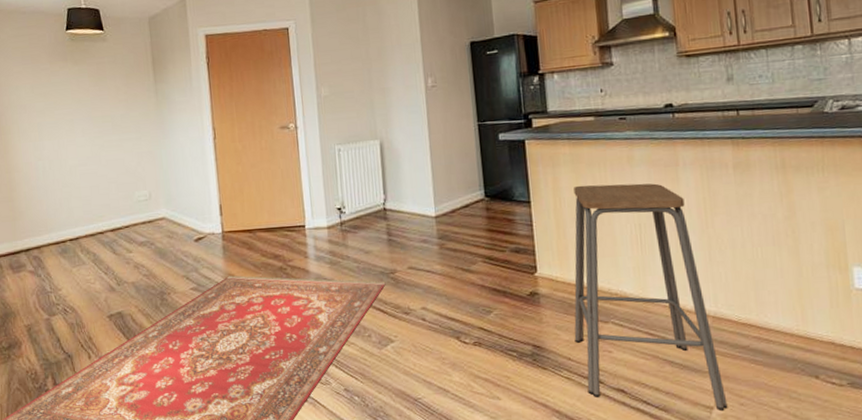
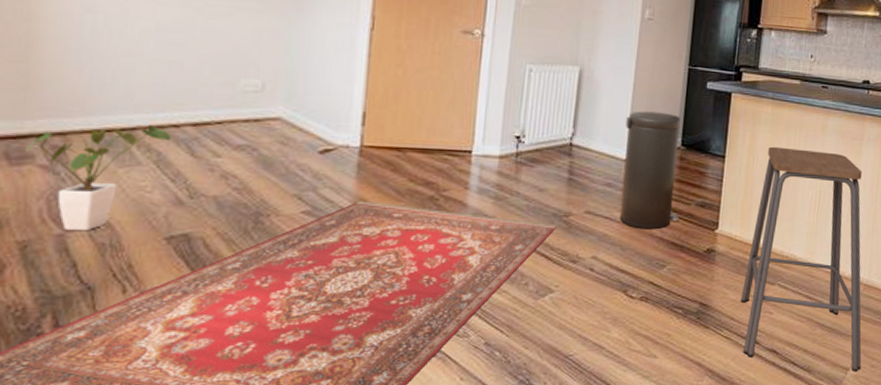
house plant: none [20,235,100,316] -> present [26,126,172,232]
pedal bin: none [429,168,497,279] -> present [620,111,681,230]

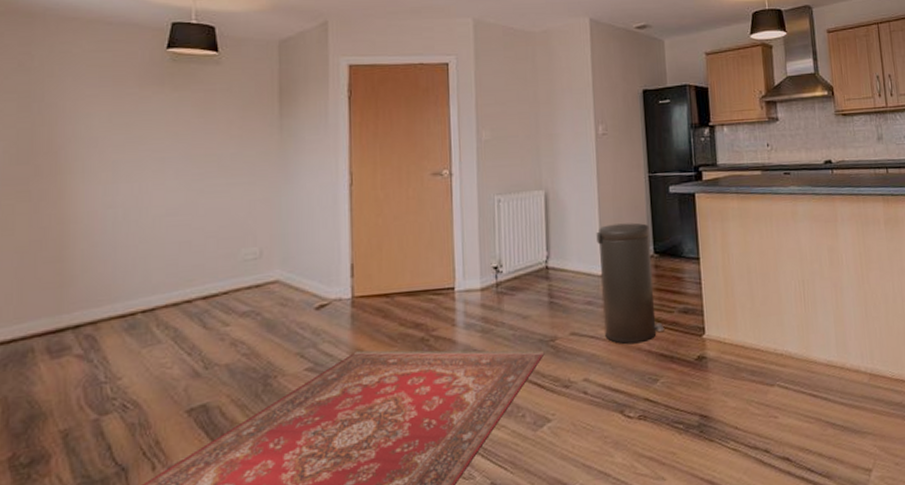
house plant: present [26,126,172,232] -> none [64,304,186,415]
bar stool: present [740,146,862,373] -> none [741,239,885,474]

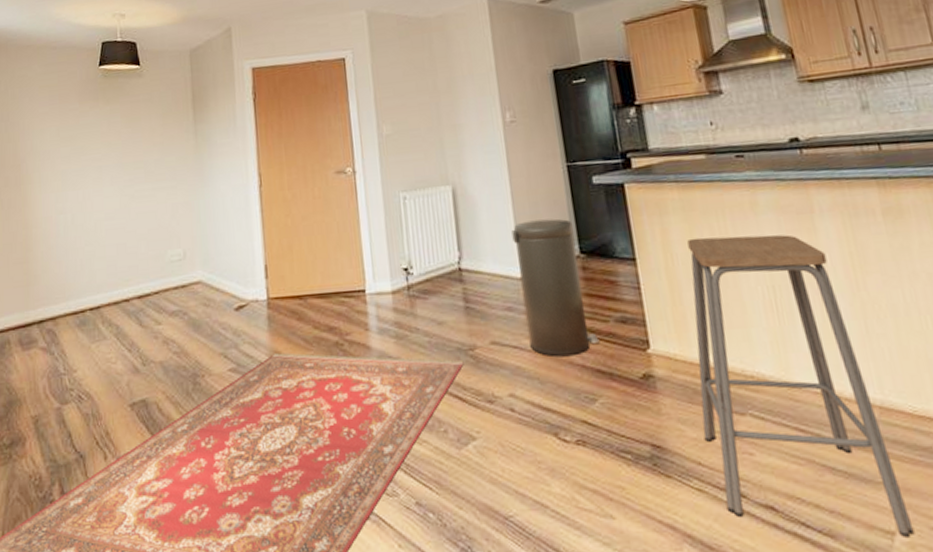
bar stool: none [741,239,885,474] -> present [687,234,915,539]

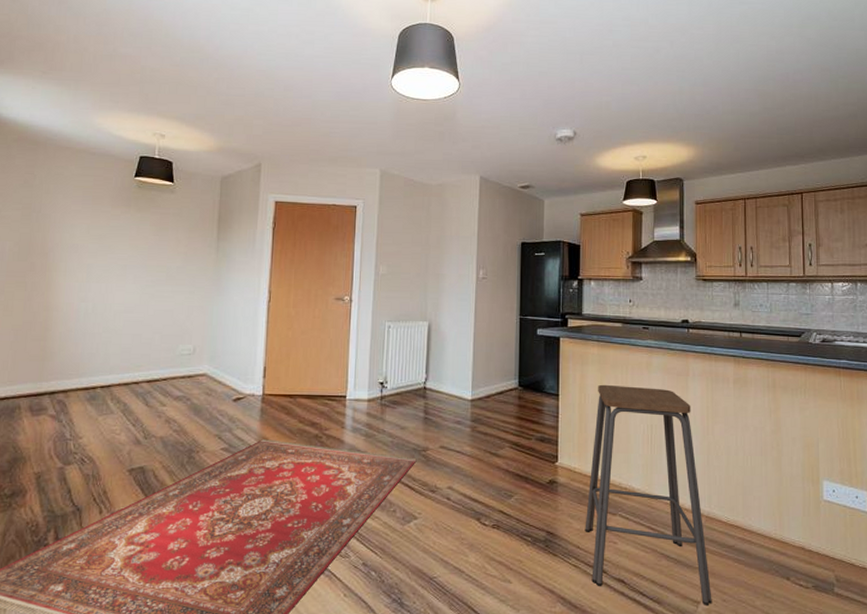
pedal bin: present [511,219,600,358] -> none [469,357,522,463]

